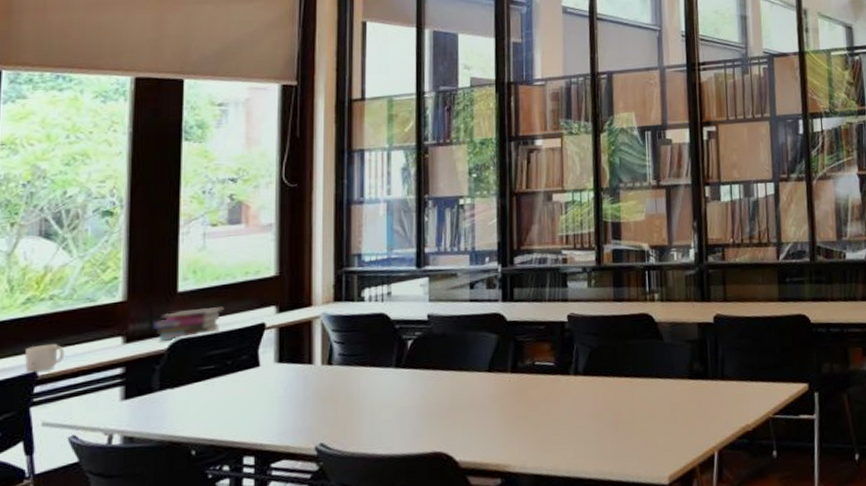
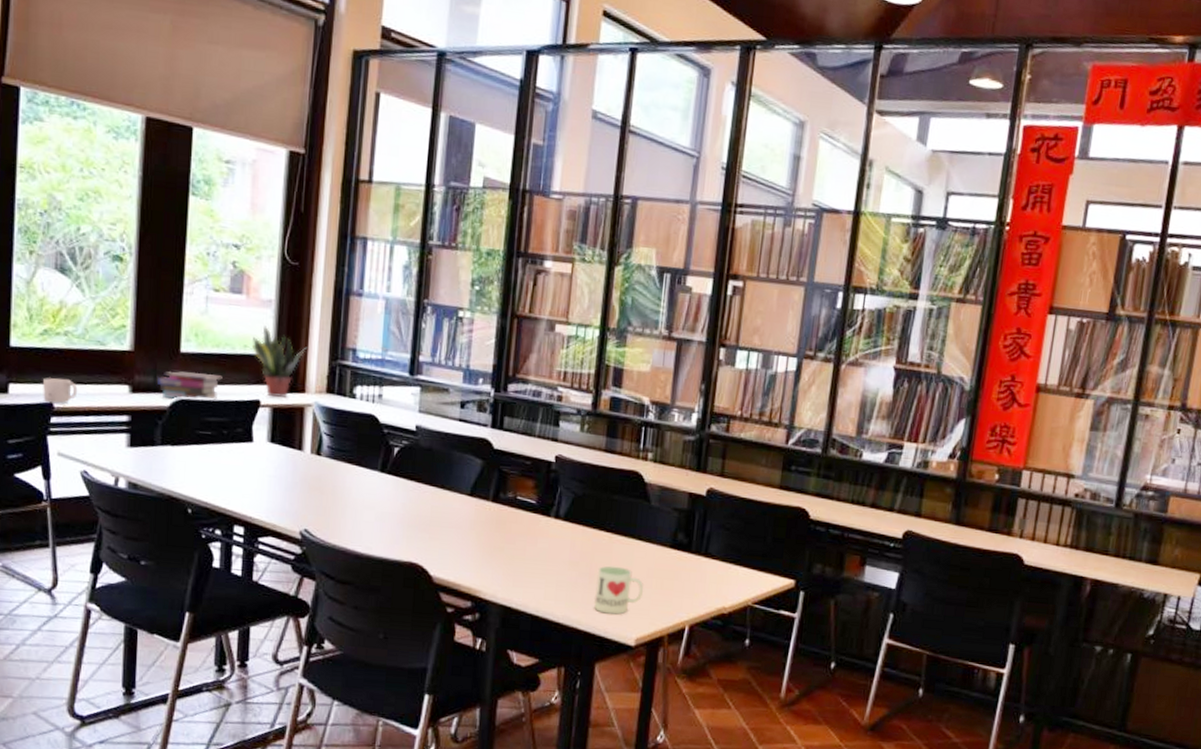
potted plant: none [254,249,312,317] -> present [253,326,308,397]
mug: none [622,408,670,459] -> present [593,565,645,615]

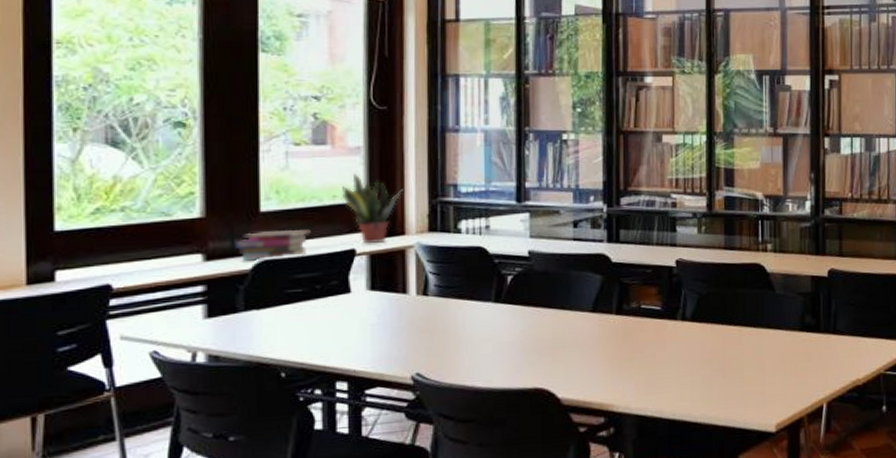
mug: present [42,377,78,404] -> none [96,256,141,285]
mug: present [593,565,645,615] -> none [729,357,779,405]

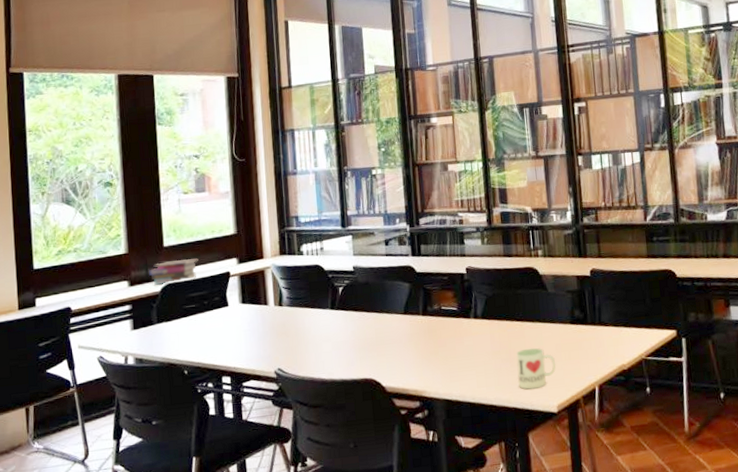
potted plant: present [342,173,405,243] -> none [218,212,261,267]
mug: none [729,357,779,405] -> present [516,347,556,390]

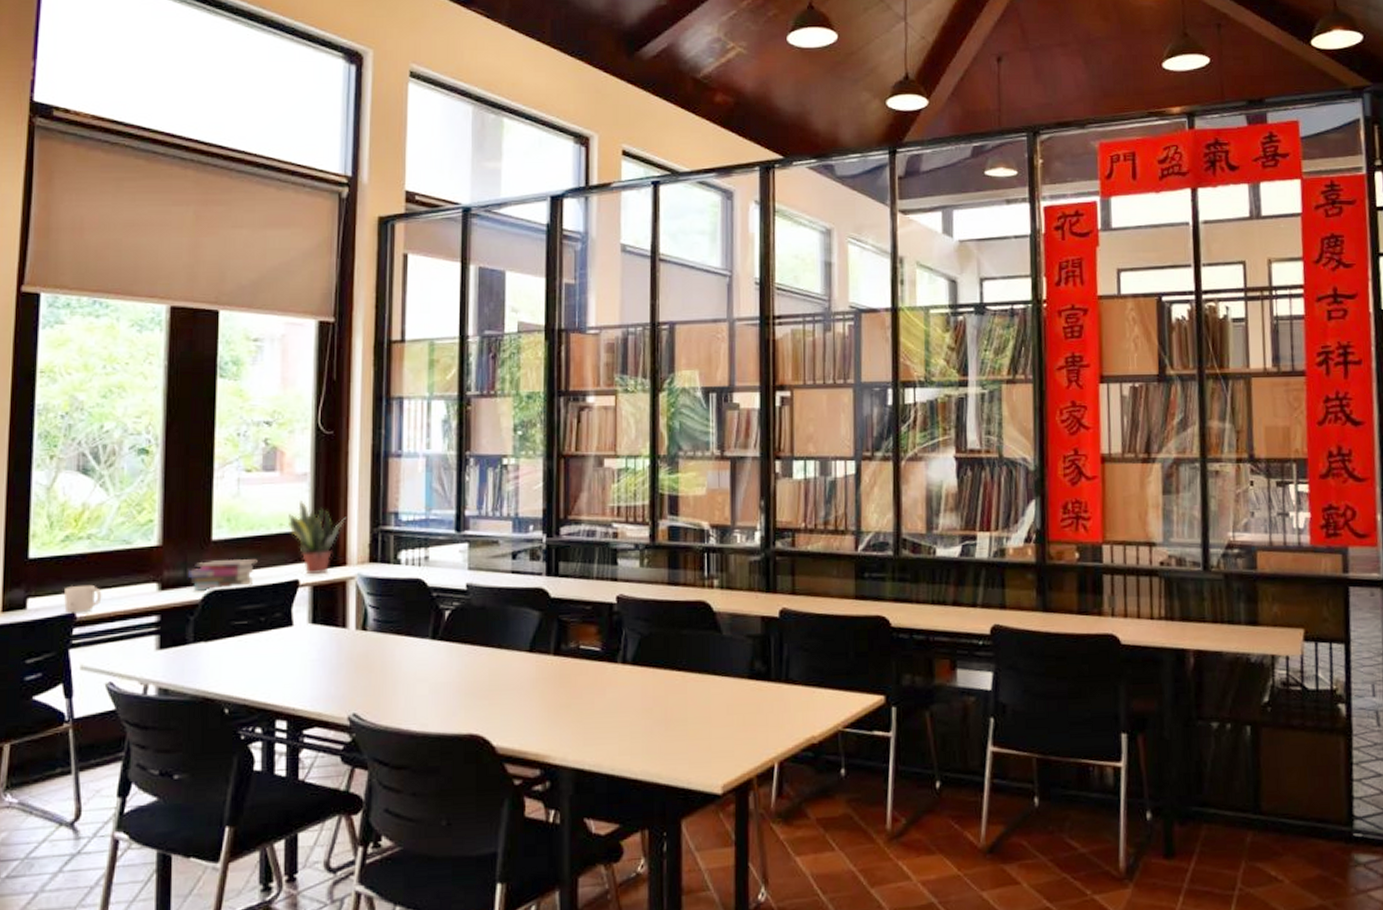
mug: none [61,285,89,308] -> present [63,584,102,614]
potted plant: none [218,212,261,267] -> present [289,501,348,574]
mug: present [516,347,556,390] -> none [672,707,725,762]

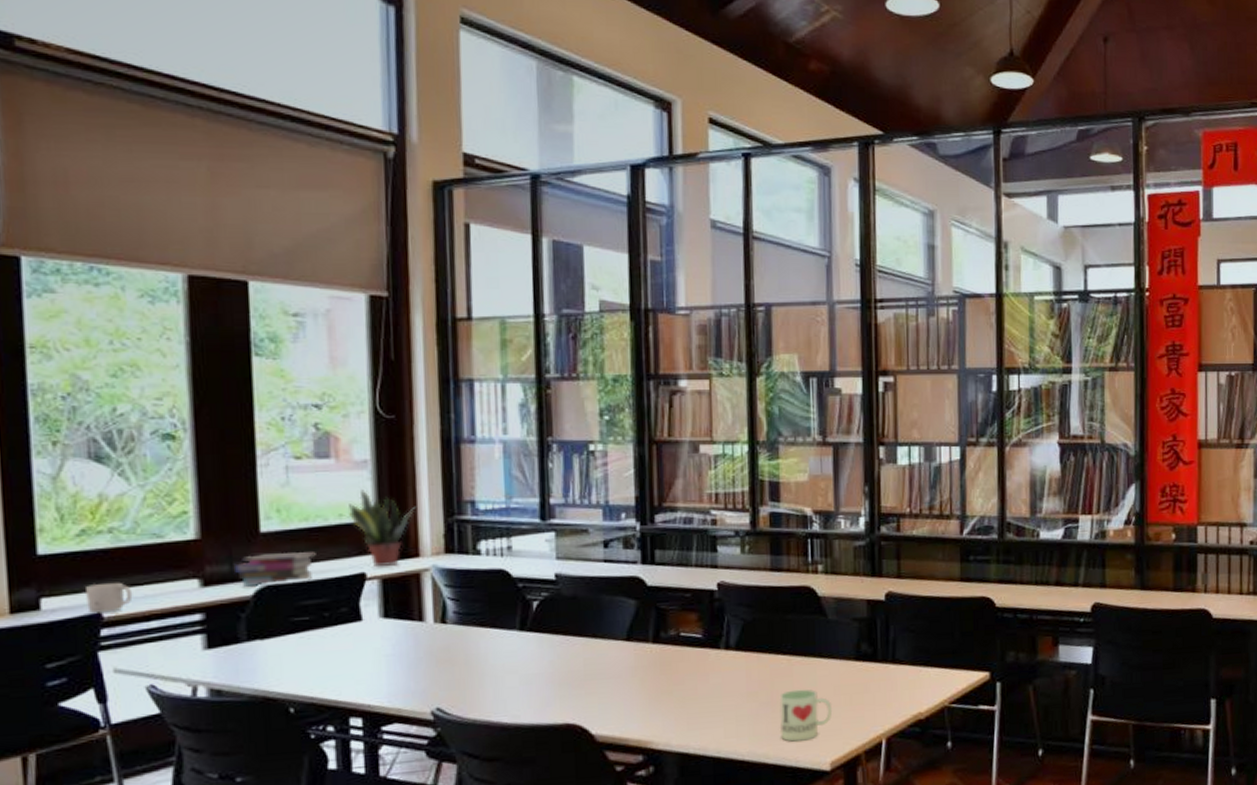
mug: none [672,707,725,762] -> present [779,689,833,742]

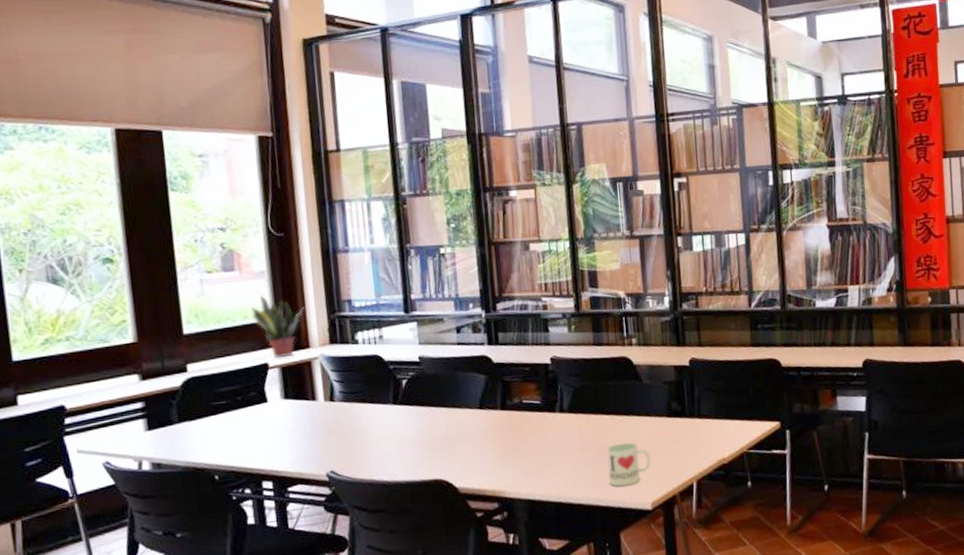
mug: present [84,582,133,614] -> none [51,379,88,406]
books: present [235,552,316,588] -> none [165,348,228,380]

